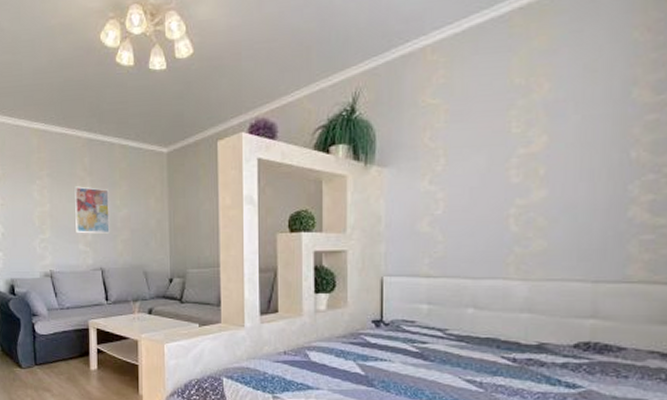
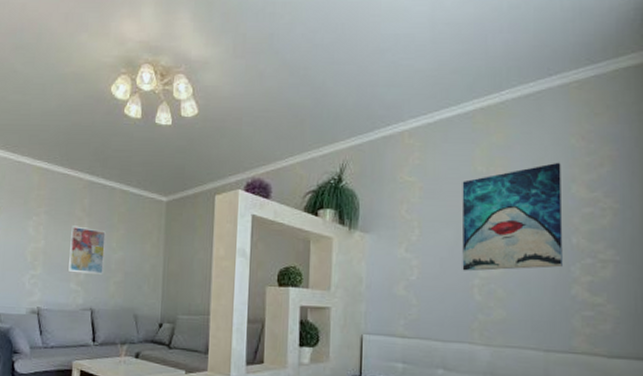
wall art: none [495,62,620,200] -> present [462,162,563,271]

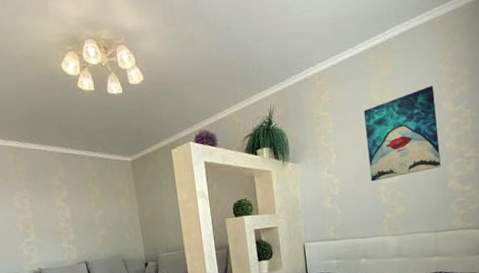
wall art: present [68,226,106,274] -> none [53,193,89,234]

